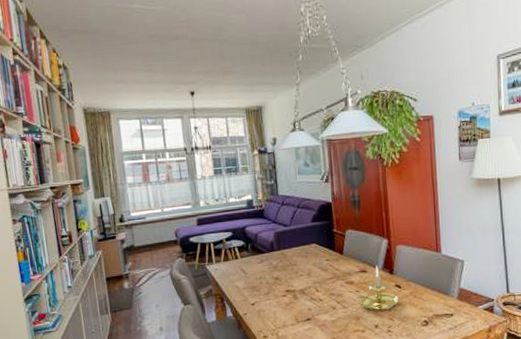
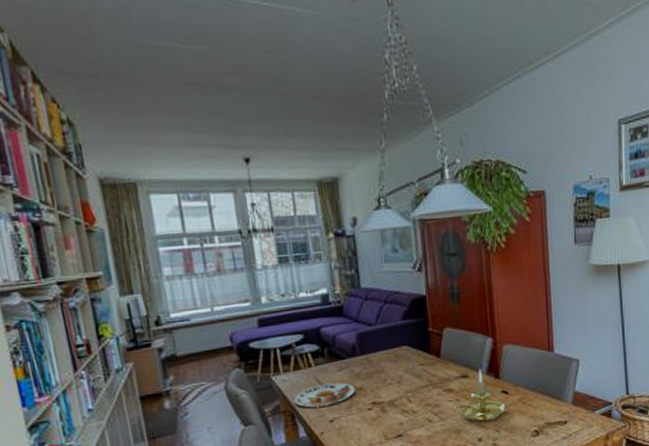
plate: none [223,272,272,293] -> present [294,382,355,408]

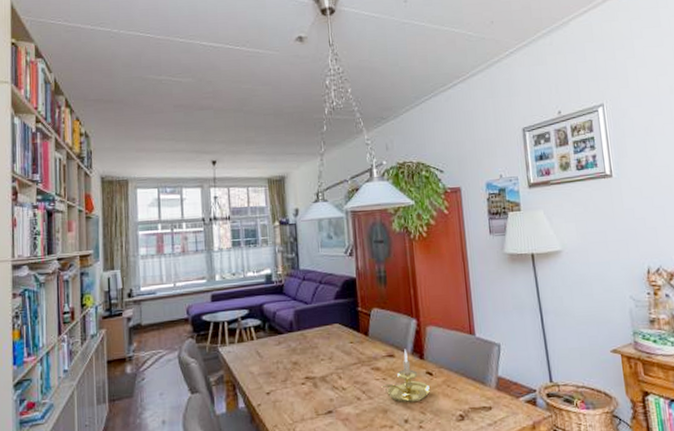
plate: present [294,382,355,408] -> none [236,356,290,379]

